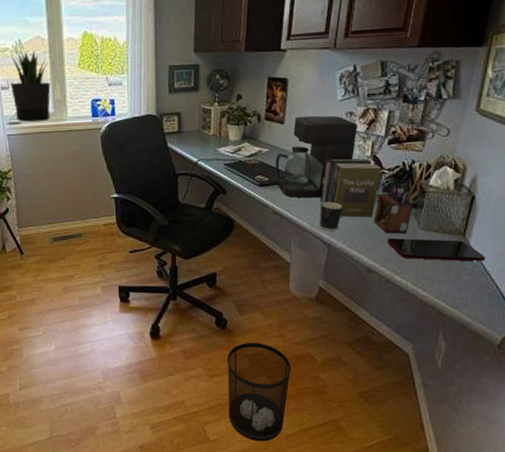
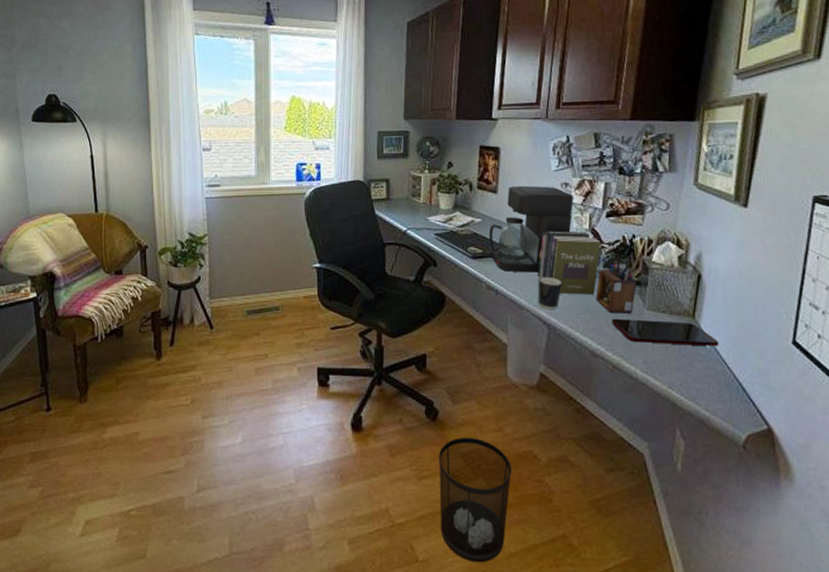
planter: present [10,49,51,123] -> none [212,111,255,186]

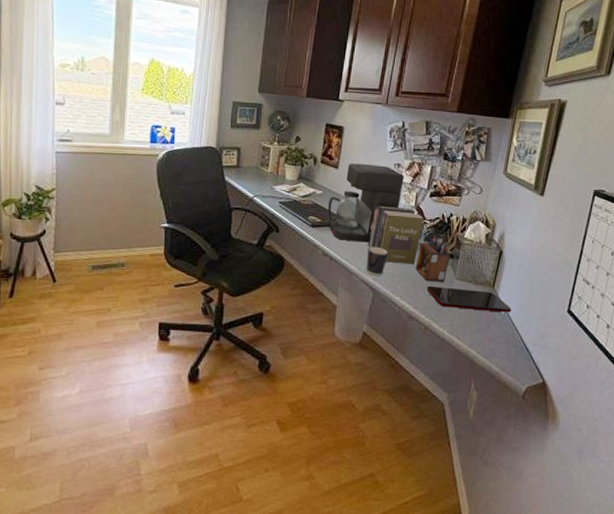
waste bin: present [438,437,512,563] -> none [264,388,332,500]

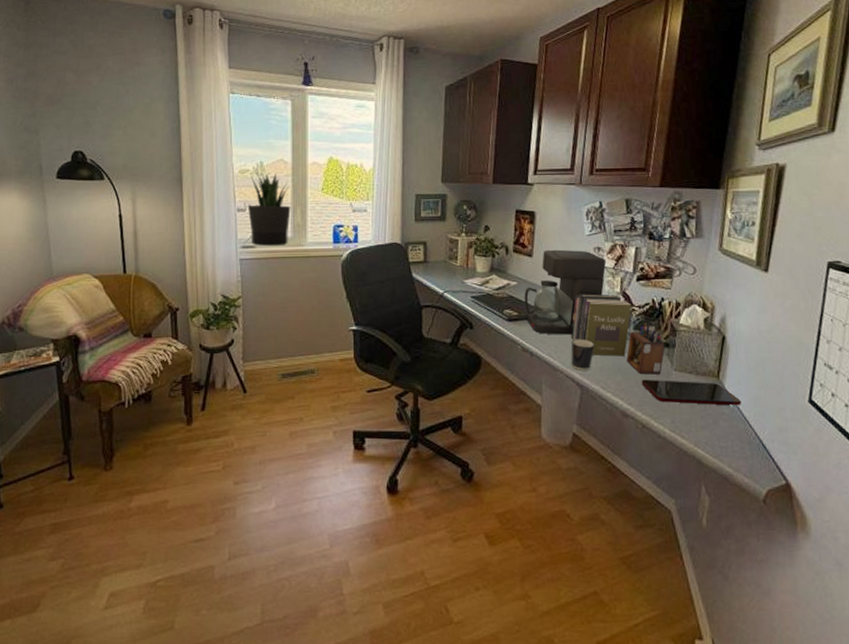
planter: none [66,66,110,142] -> present [247,171,291,247]

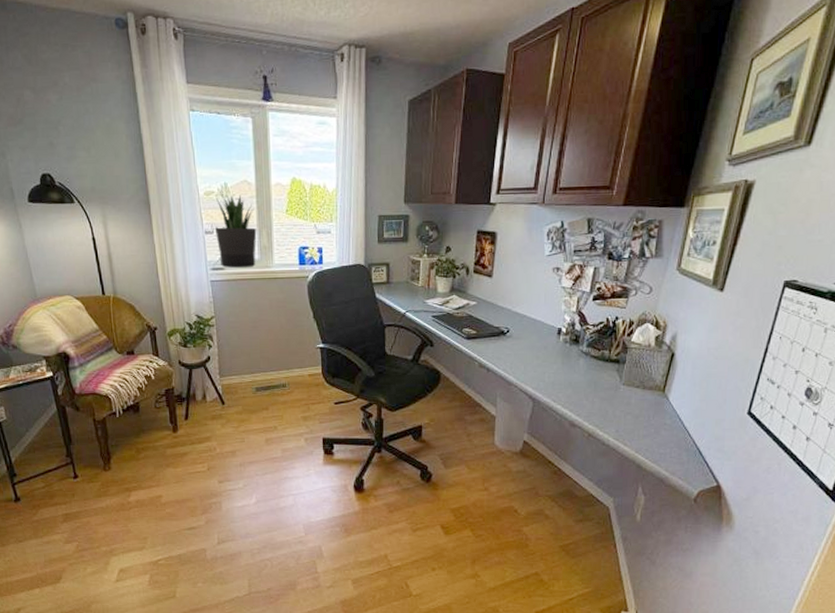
coffee maker: present [524,249,607,335] -> none [482,270,565,352]
mug: present [570,339,595,371] -> none [525,355,549,385]
books: present [571,294,632,357] -> none [526,313,586,372]
desk organizer: present [626,321,665,375] -> none [578,339,616,389]
smartphone: present [641,379,742,406] -> none [590,392,684,417]

